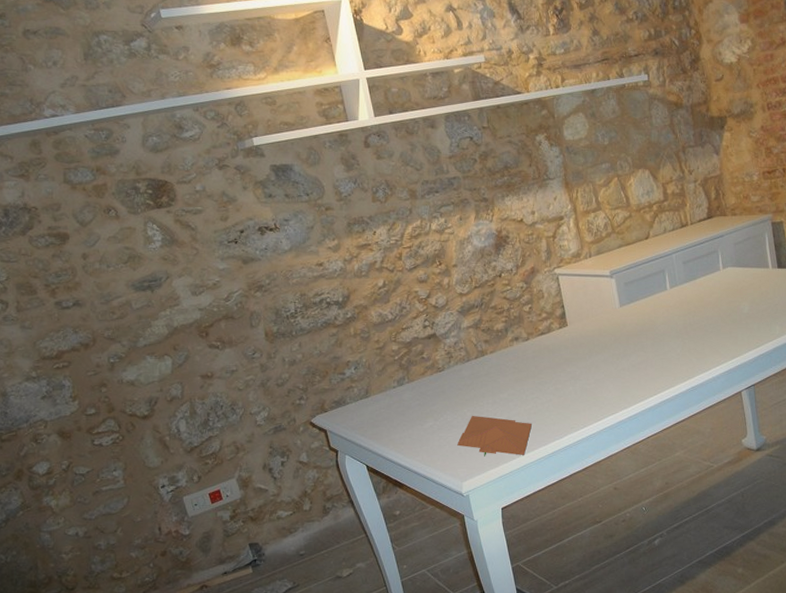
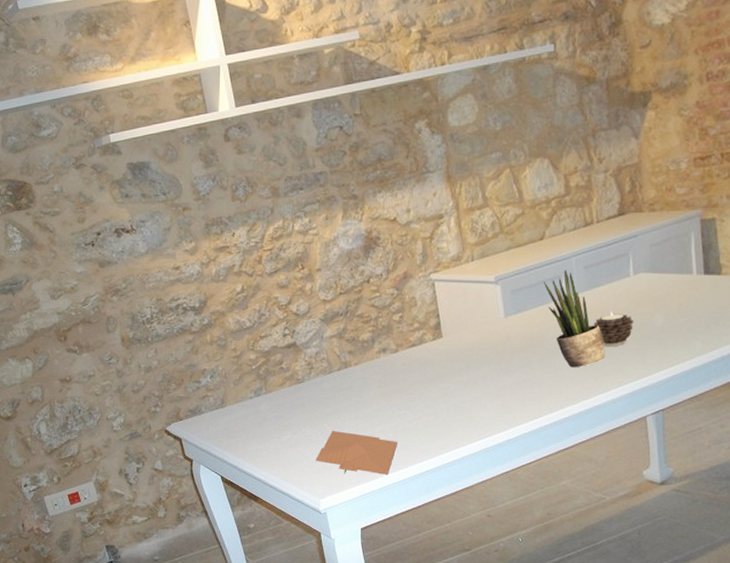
potted plant: none [650,264,705,350] -> present [543,269,605,368]
candle: none [694,300,726,330] -> present [593,311,634,346]

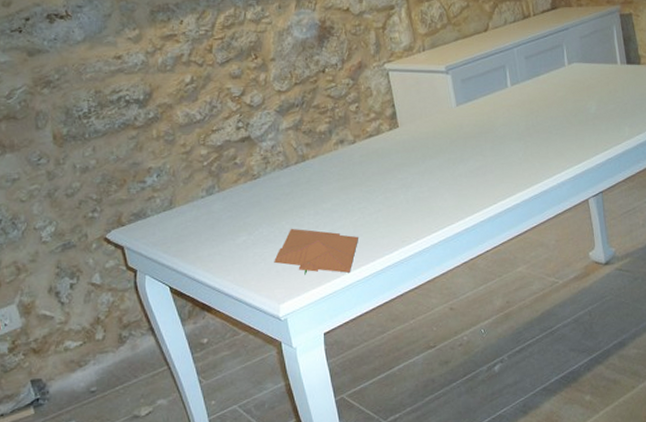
potted plant: present [543,269,605,368] -> none [489,59,549,154]
candle: present [593,311,634,346] -> none [537,99,571,132]

